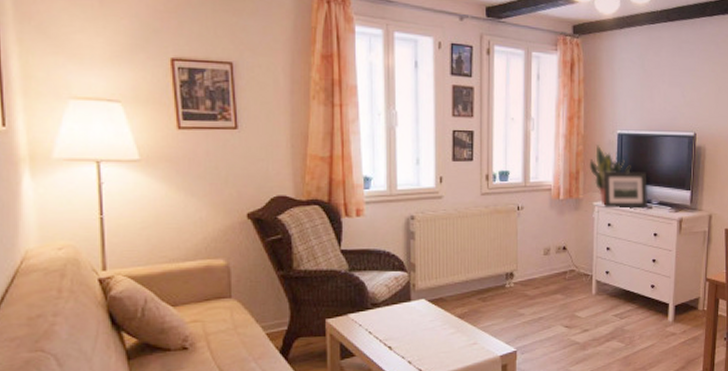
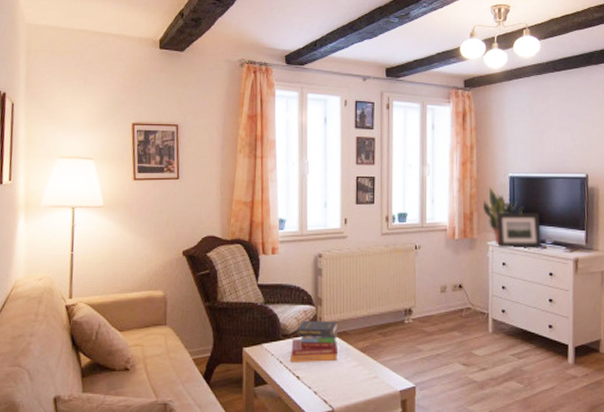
books: none [381,287,434,332] -> present [290,320,339,362]

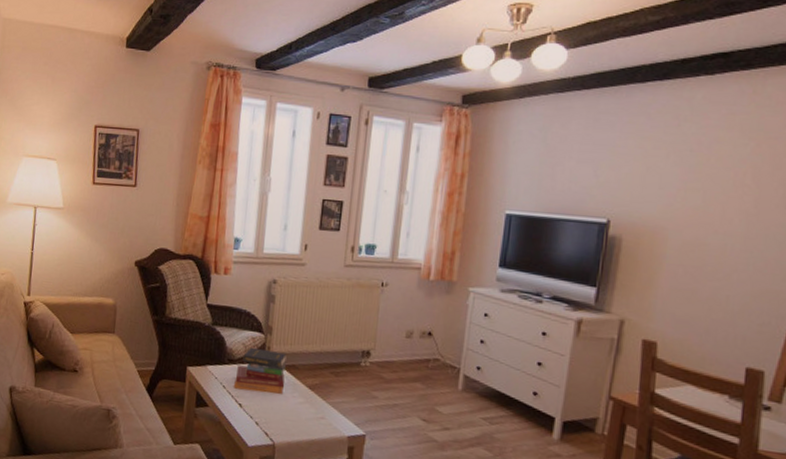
potted plant: present [482,187,524,244] -> none [467,224,520,292]
picture frame: present [496,212,542,248] -> none [480,255,539,302]

